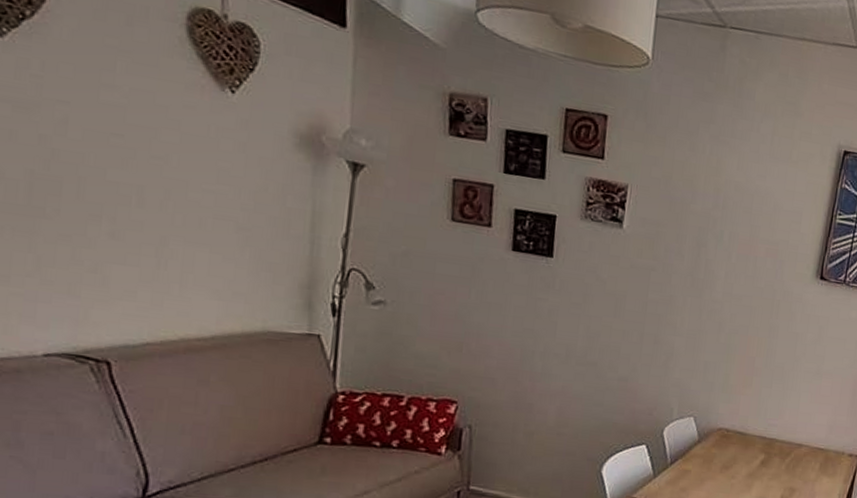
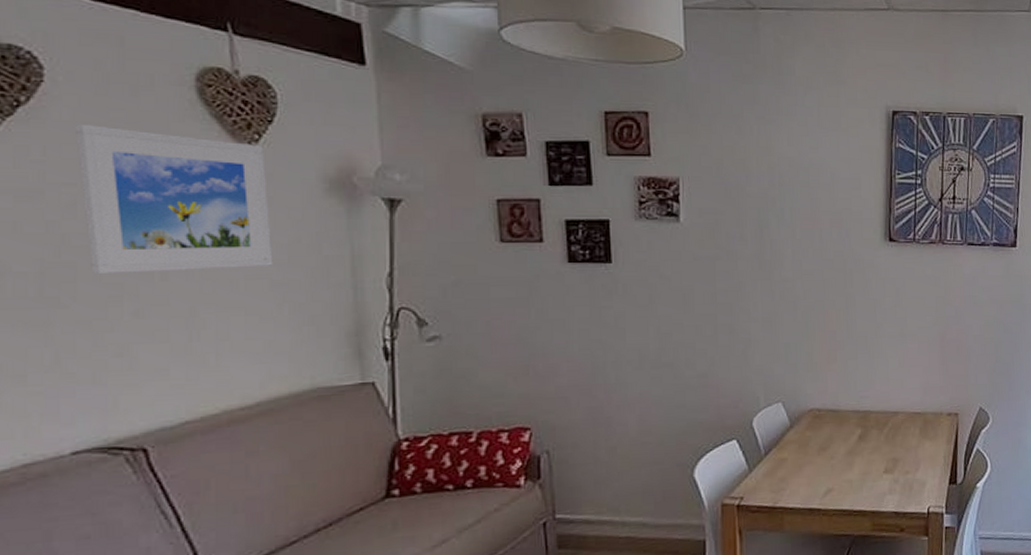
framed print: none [72,44,243,210] -> present [76,123,273,275]

